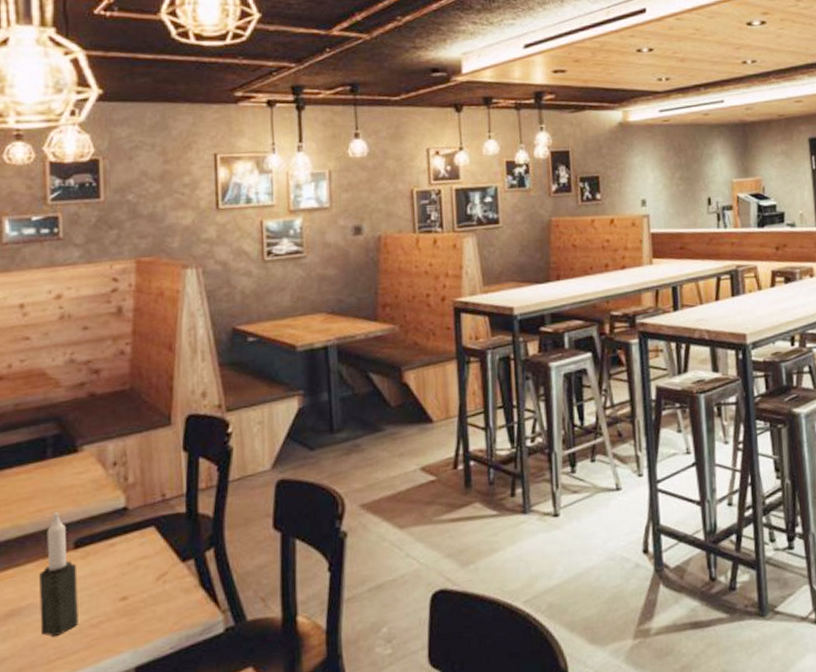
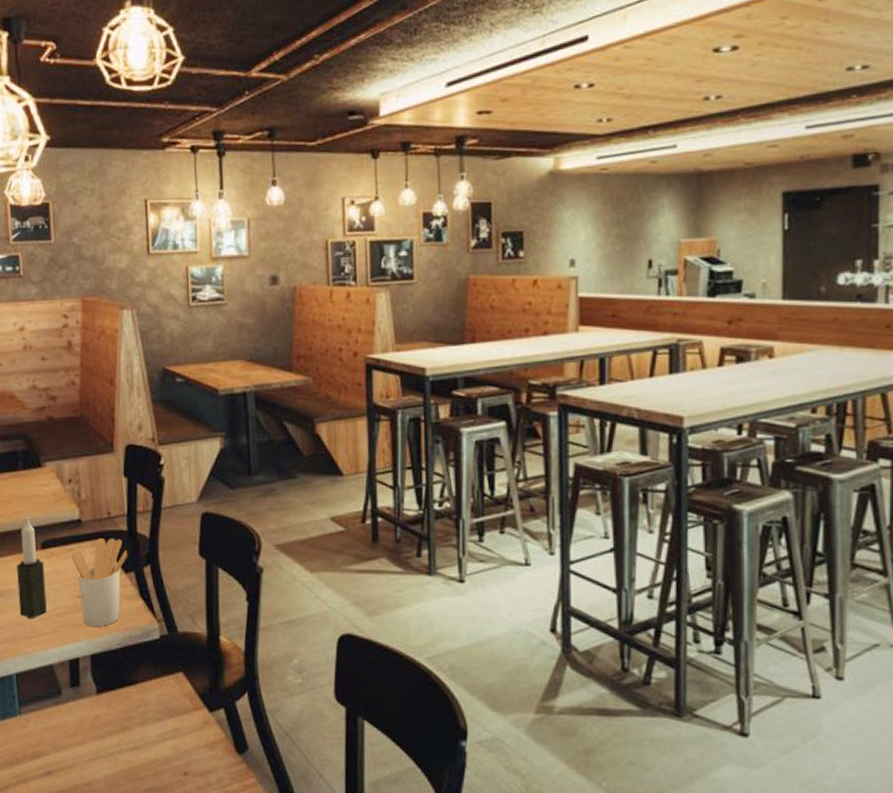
utensil holder: none [113,523,185,633] -> present [71,538,127,627]

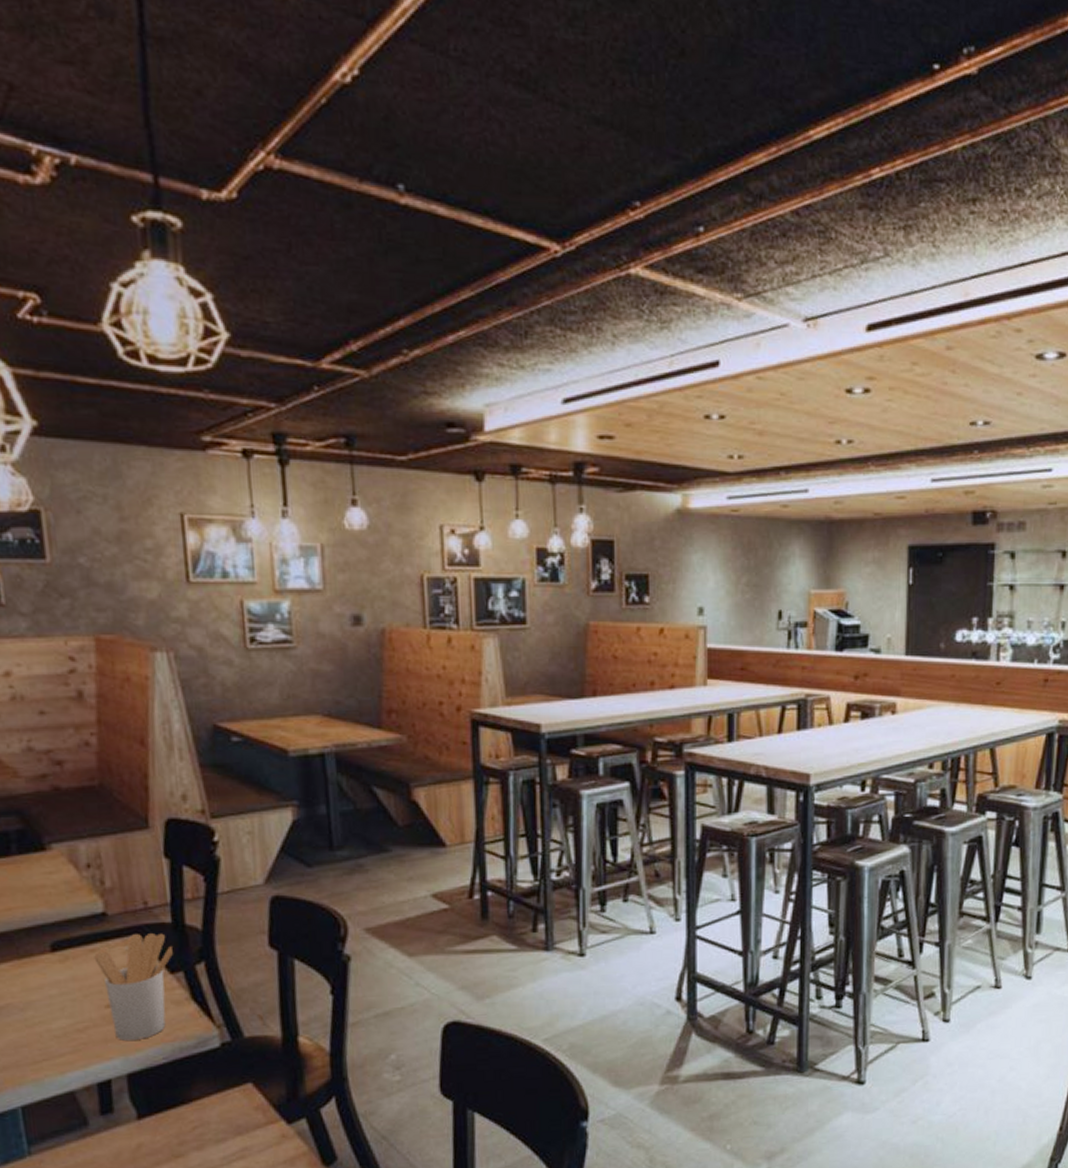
candle: present [17,516,47,618] -> none [15,912,63,1038]

